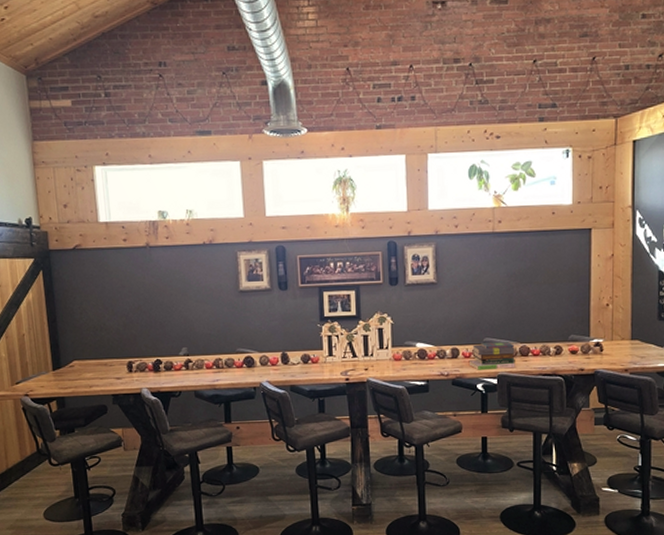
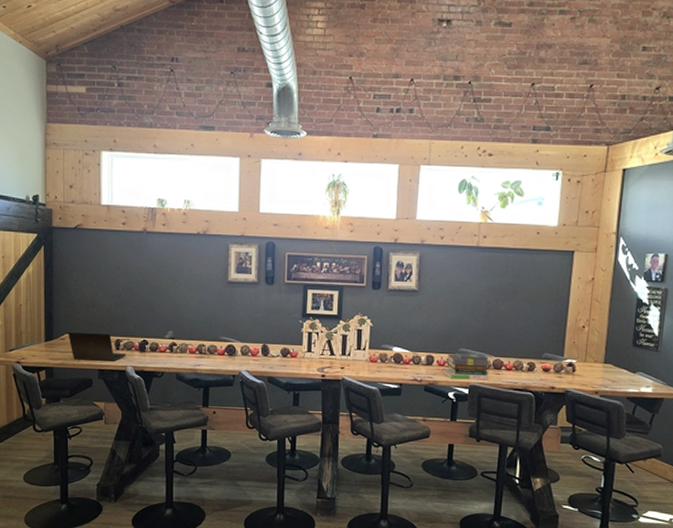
laptop: none [76,356,140,387] -> present [68,331,126,362]

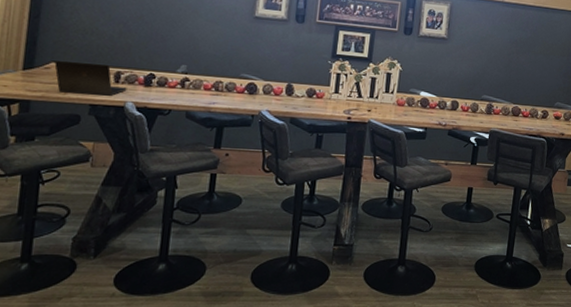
books: present [442,353,489,381] -> none [465,99,508,126]

